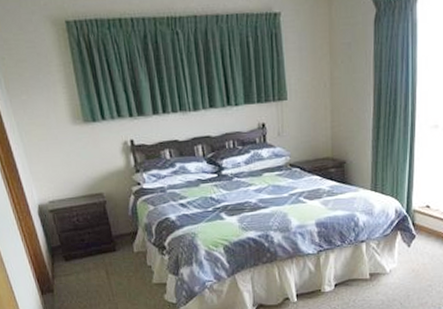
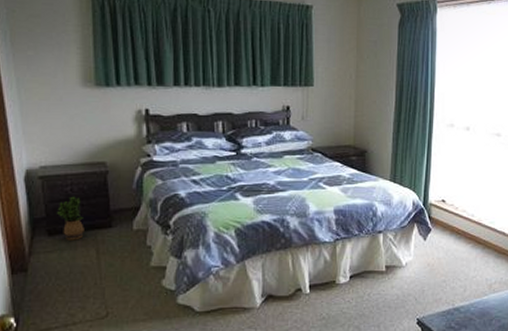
potted plant: none [69,225,94,264] -> present [57,196,84,241]

